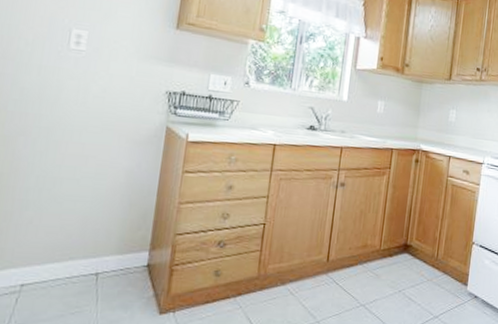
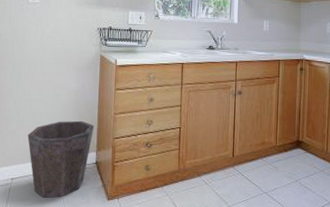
waste bin: none [50,209,150,311] -> present [27,120,95,198]

